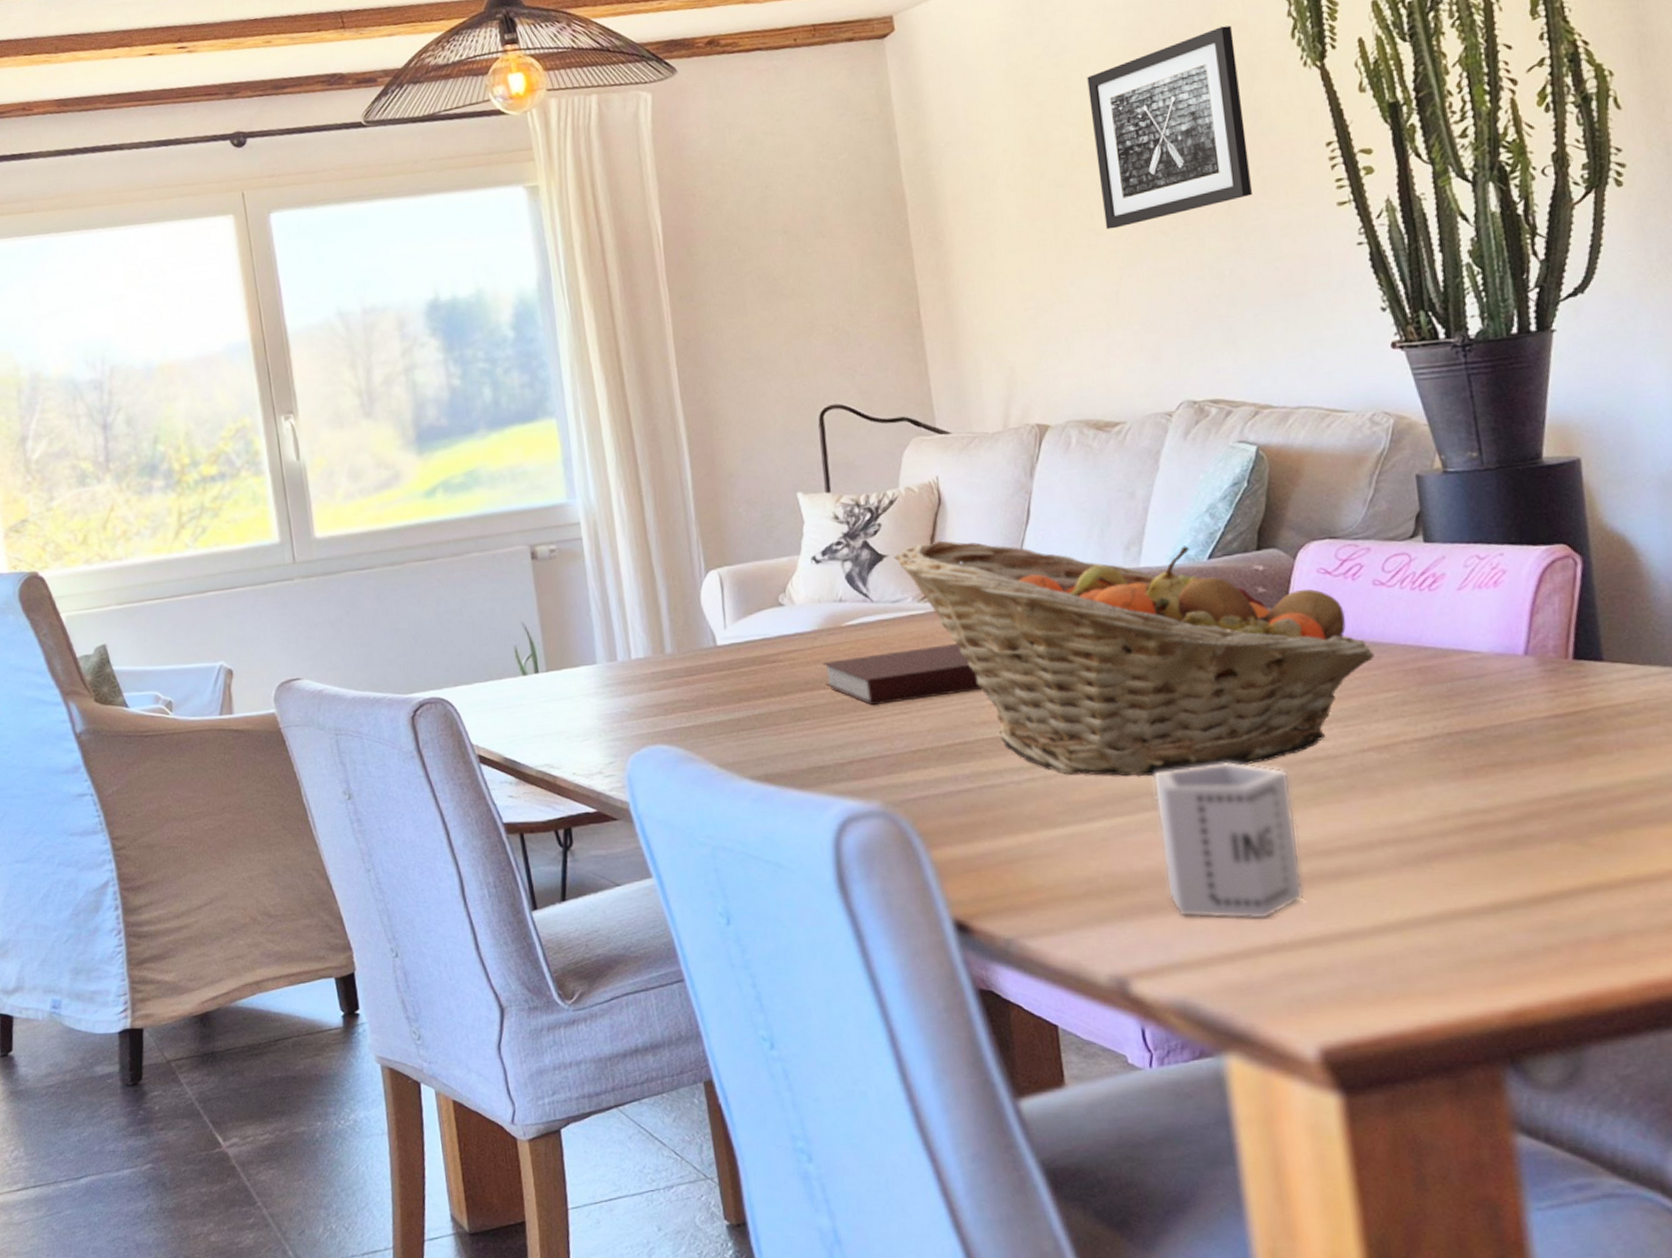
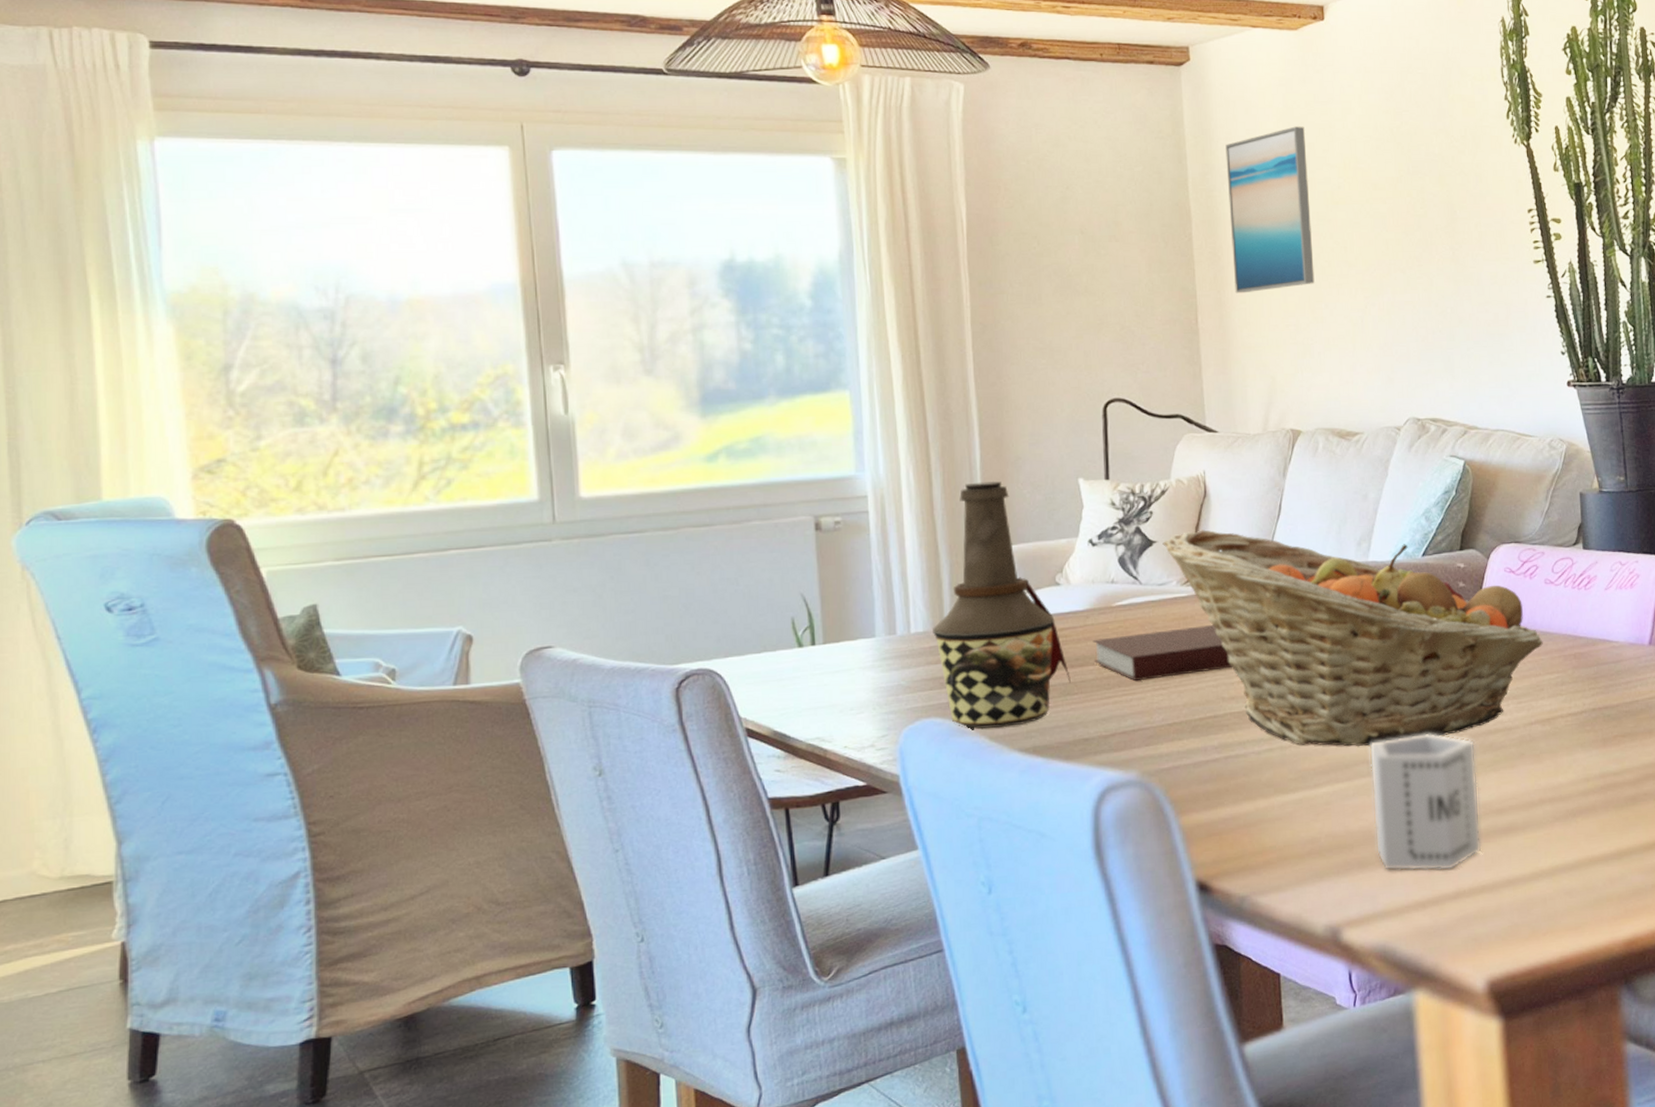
bottle: none [653,500,801,757] -> present [933,480,1071,730]
wall art: none [941,84,1056,280] -> present [1225,126,1315,294]
wall art: present [1087,25,1252,230] -> none [1348,100,1471,262]

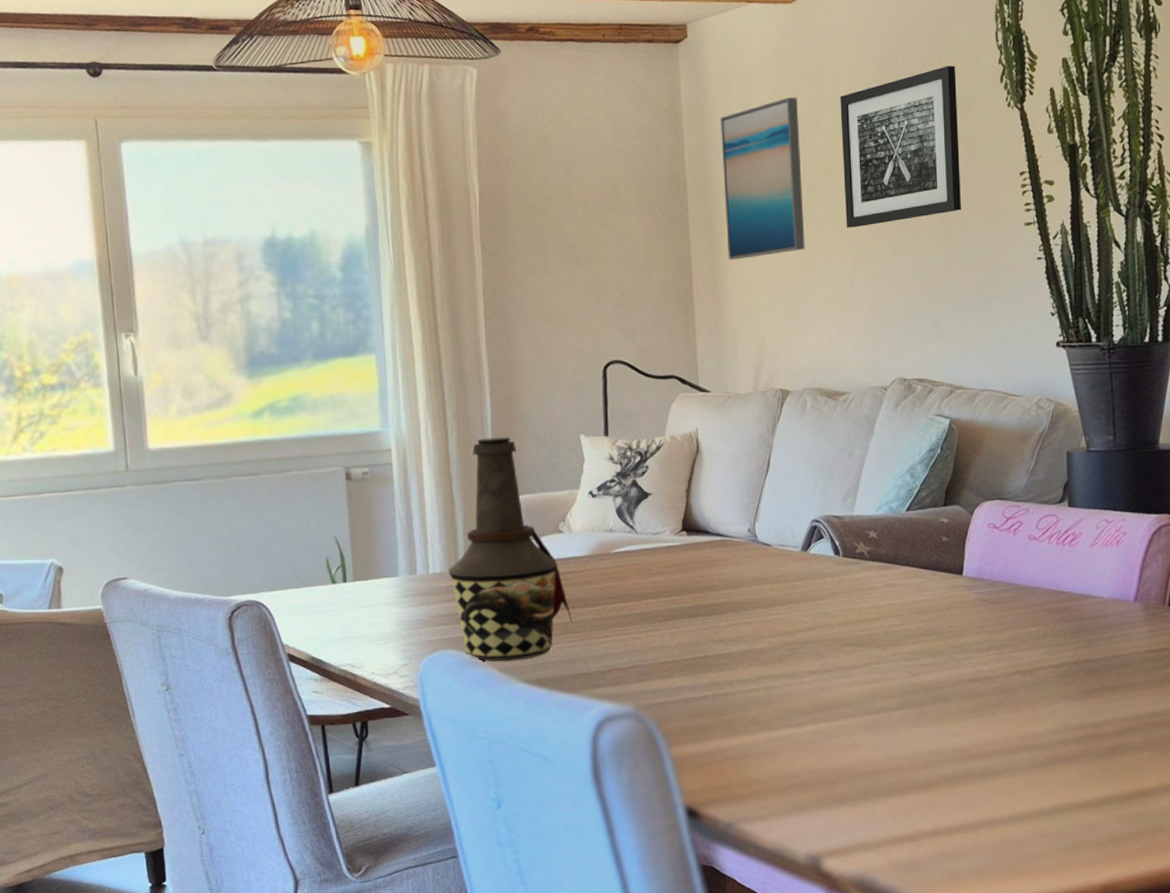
notebook: present [1092,625,1233,681] -> none [592,572,722,622]
fruit basket: present [1162,530,1543,747] -> none [657,483,1026,690]
wall art: none [1348,100,1471,262] -> present [840,66,961,228]
cup: present [1369,734,1482,871] -> none [851,680,959,810]

